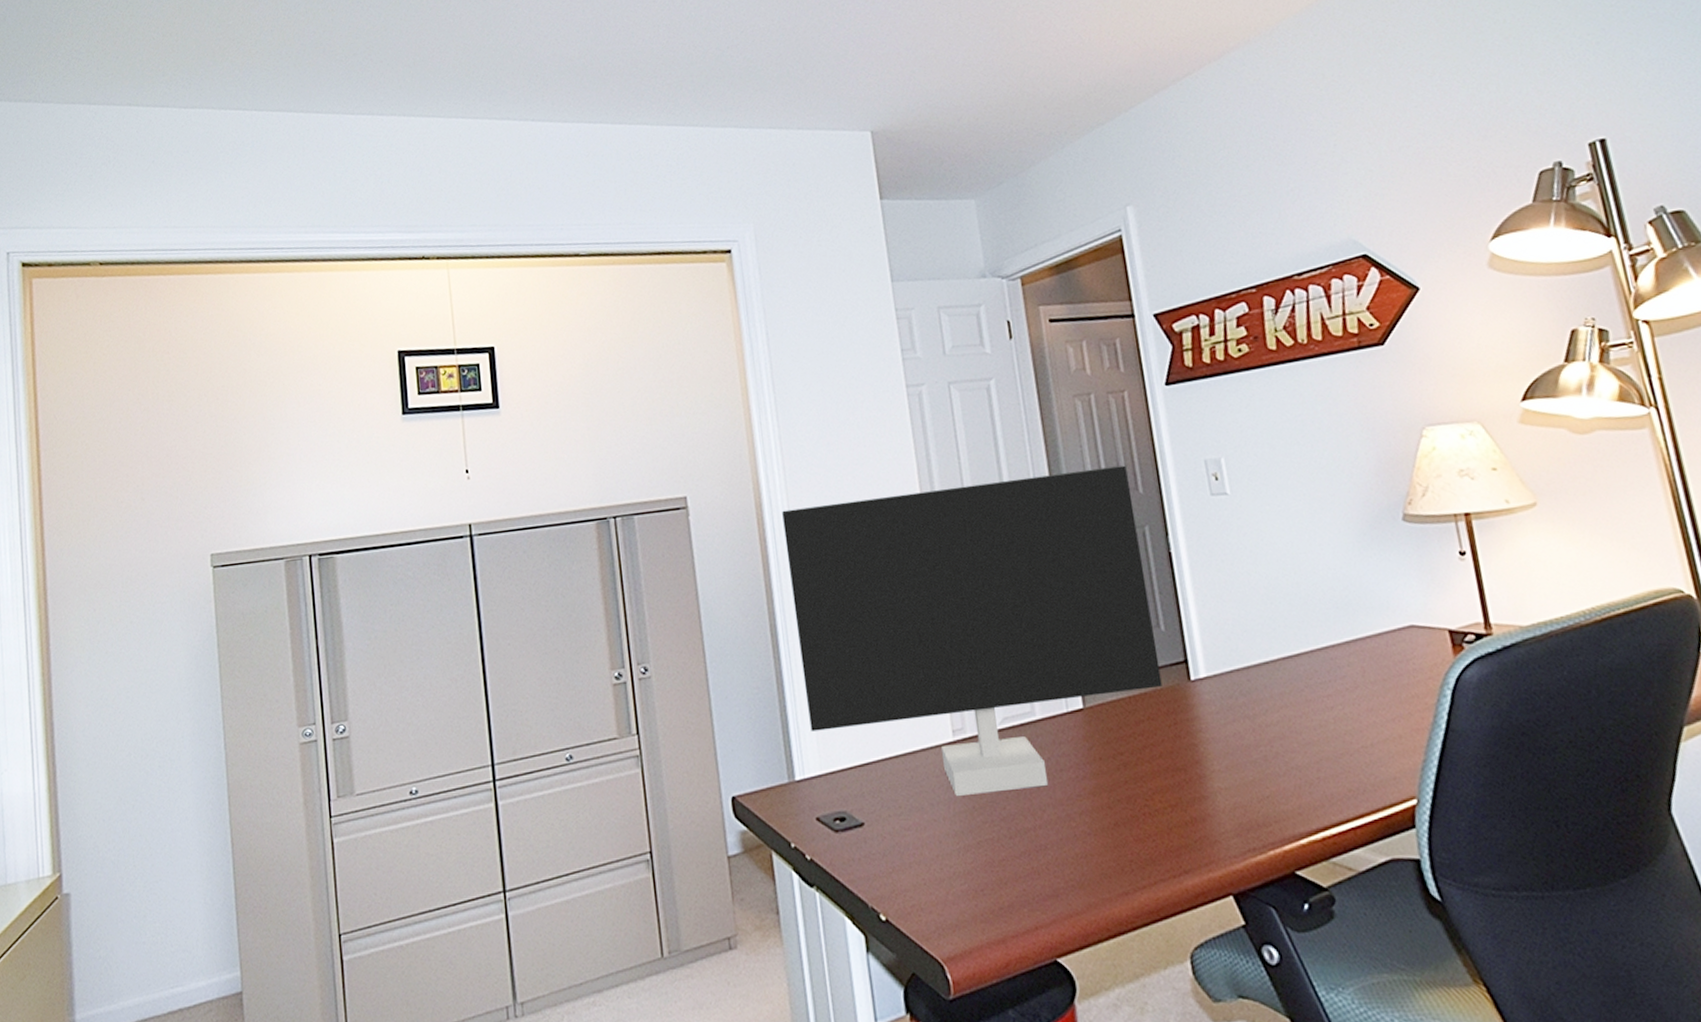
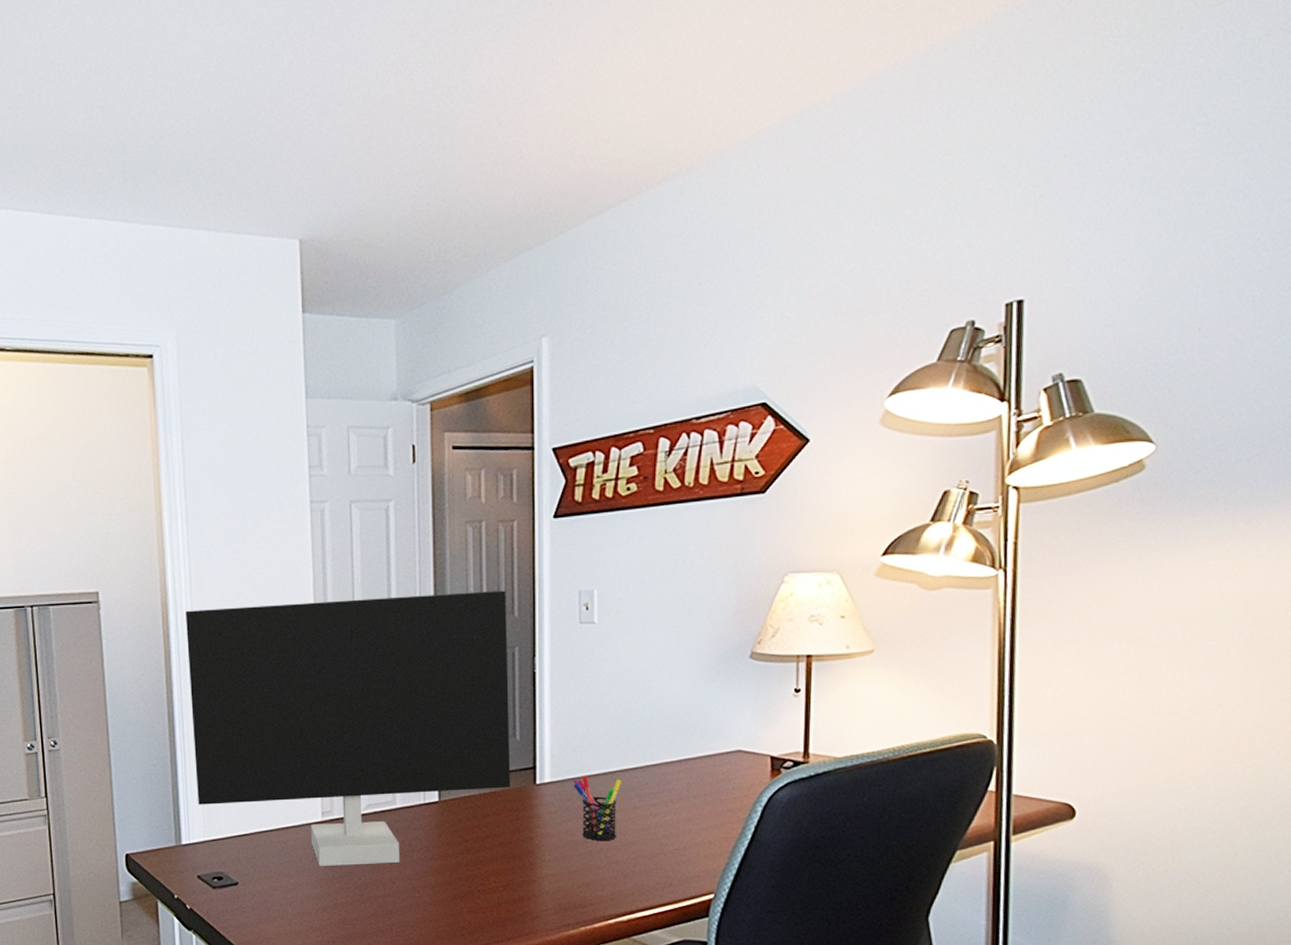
pen holder: none [1232,667,1292,744] -> present [574,776,622,842]

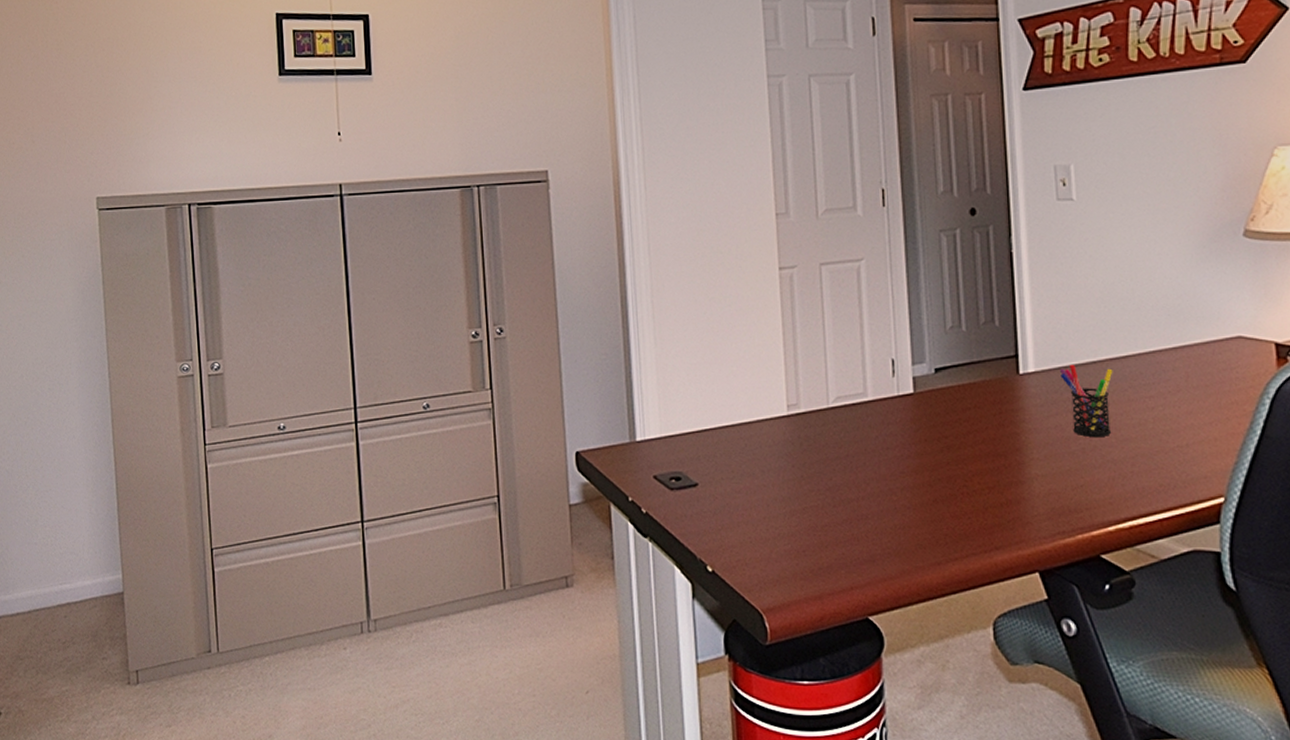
monitor: present [186,590,510,866] -> none [639,166,991,465]

